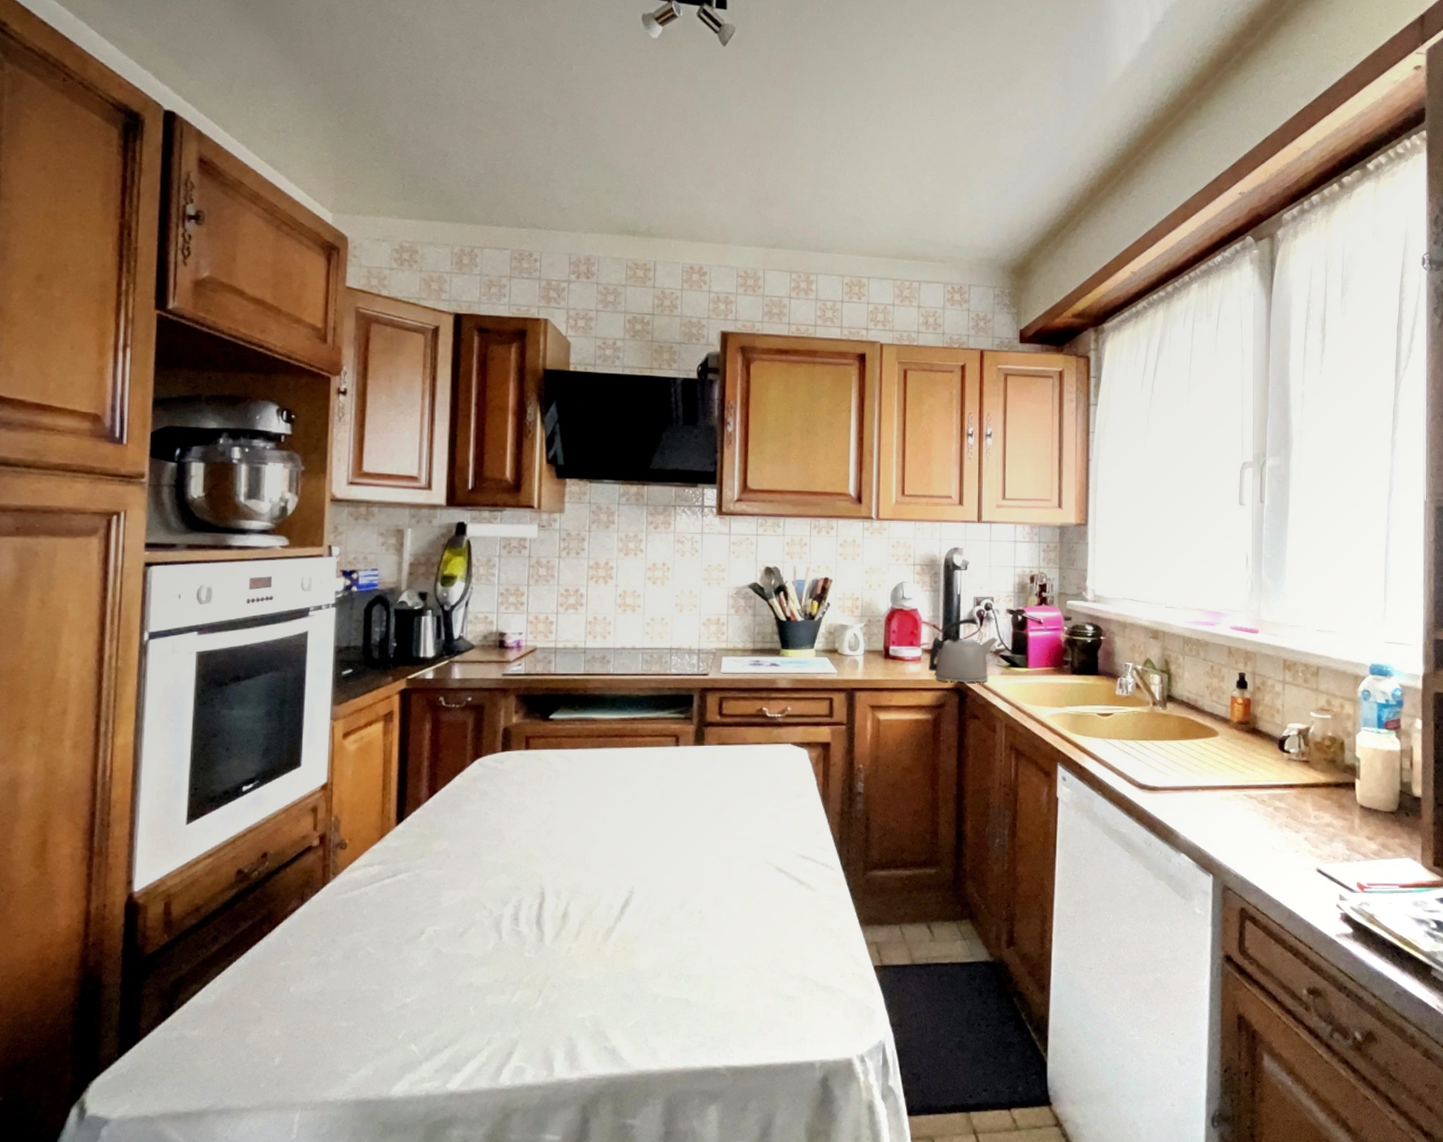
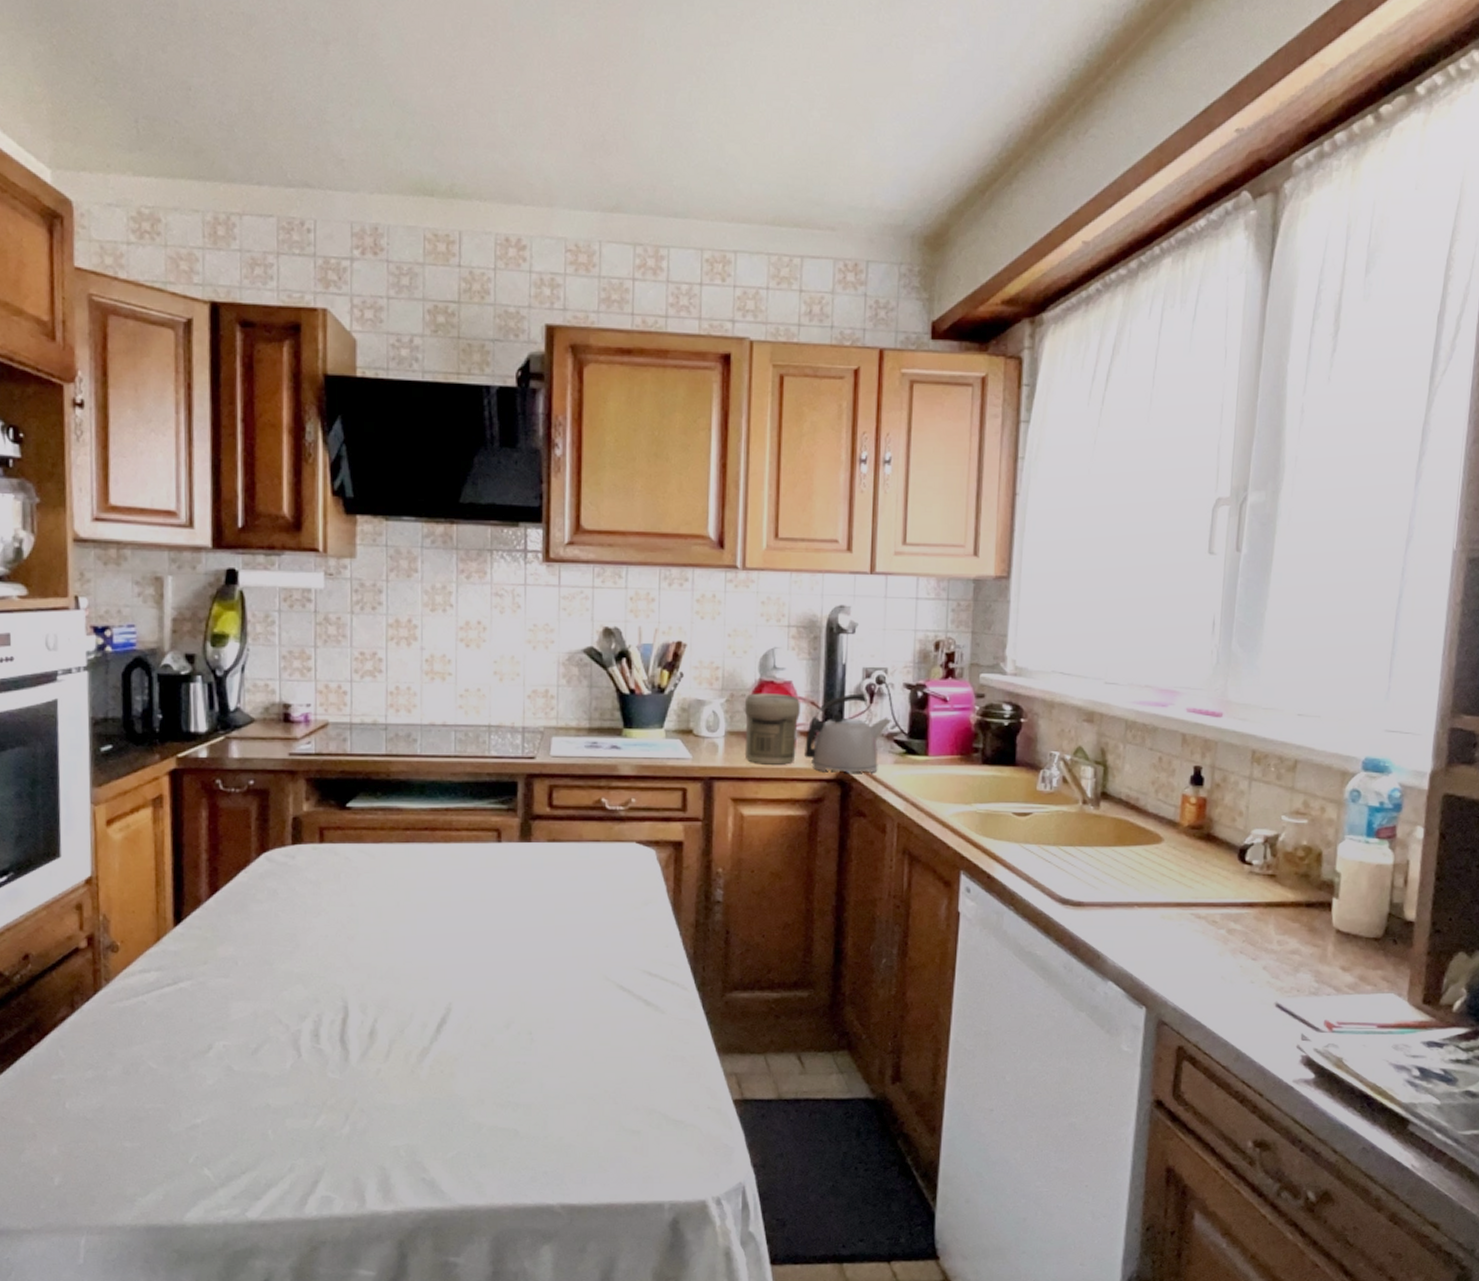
jar: none [879,619,924,677] -> present [744,693,800,765]

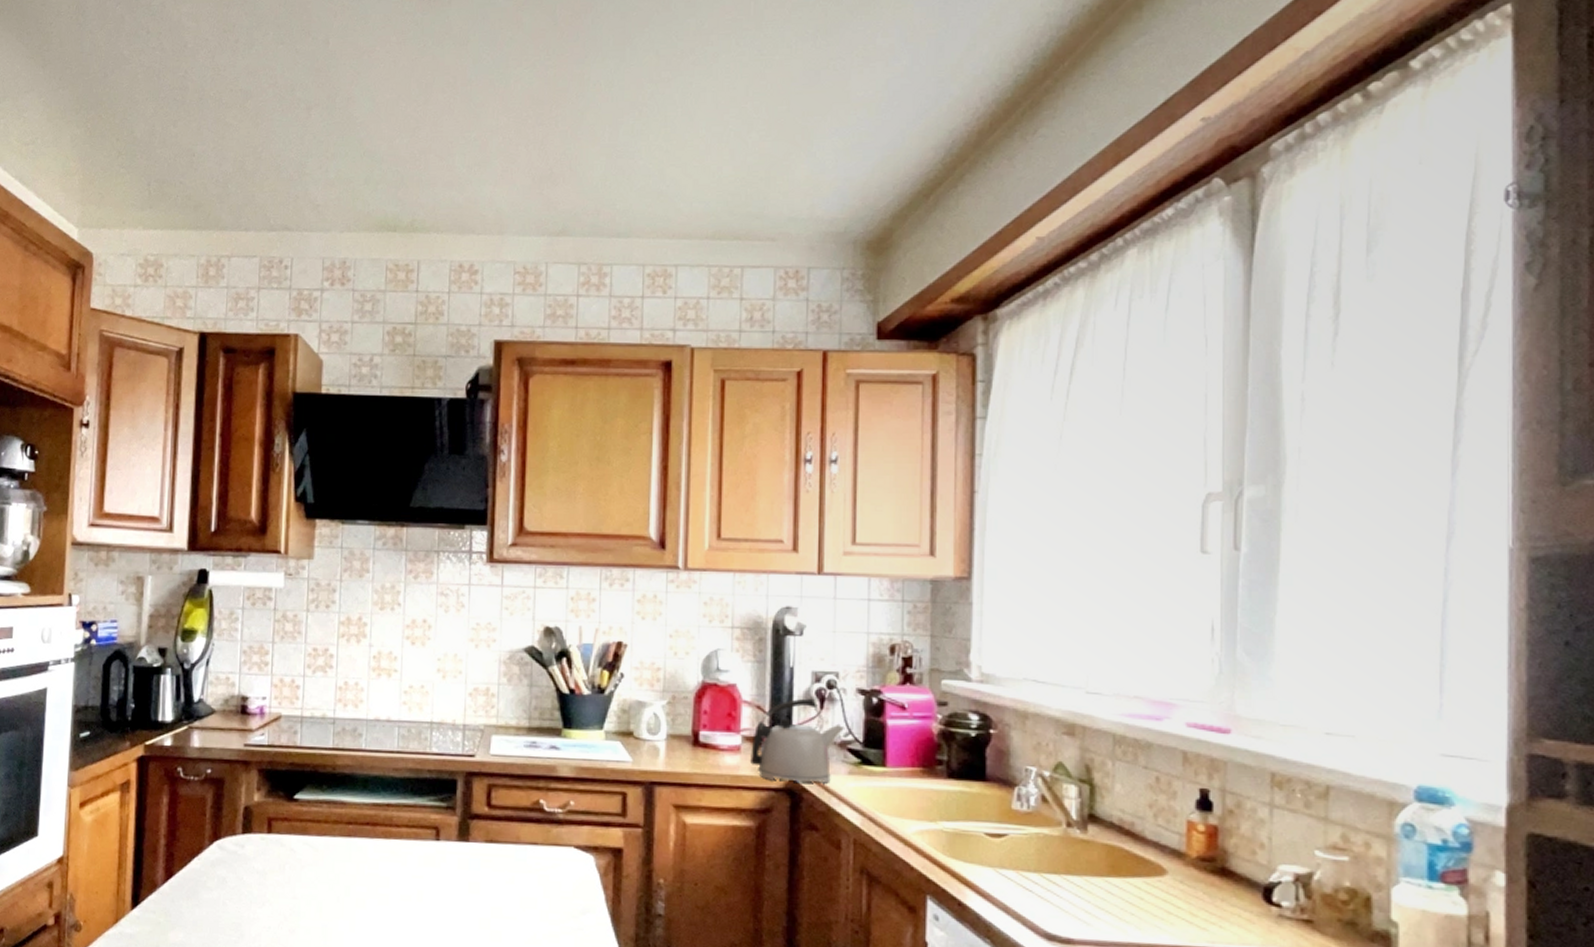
jar: present [744,693,800,765] -> none [686,695,745,771]

